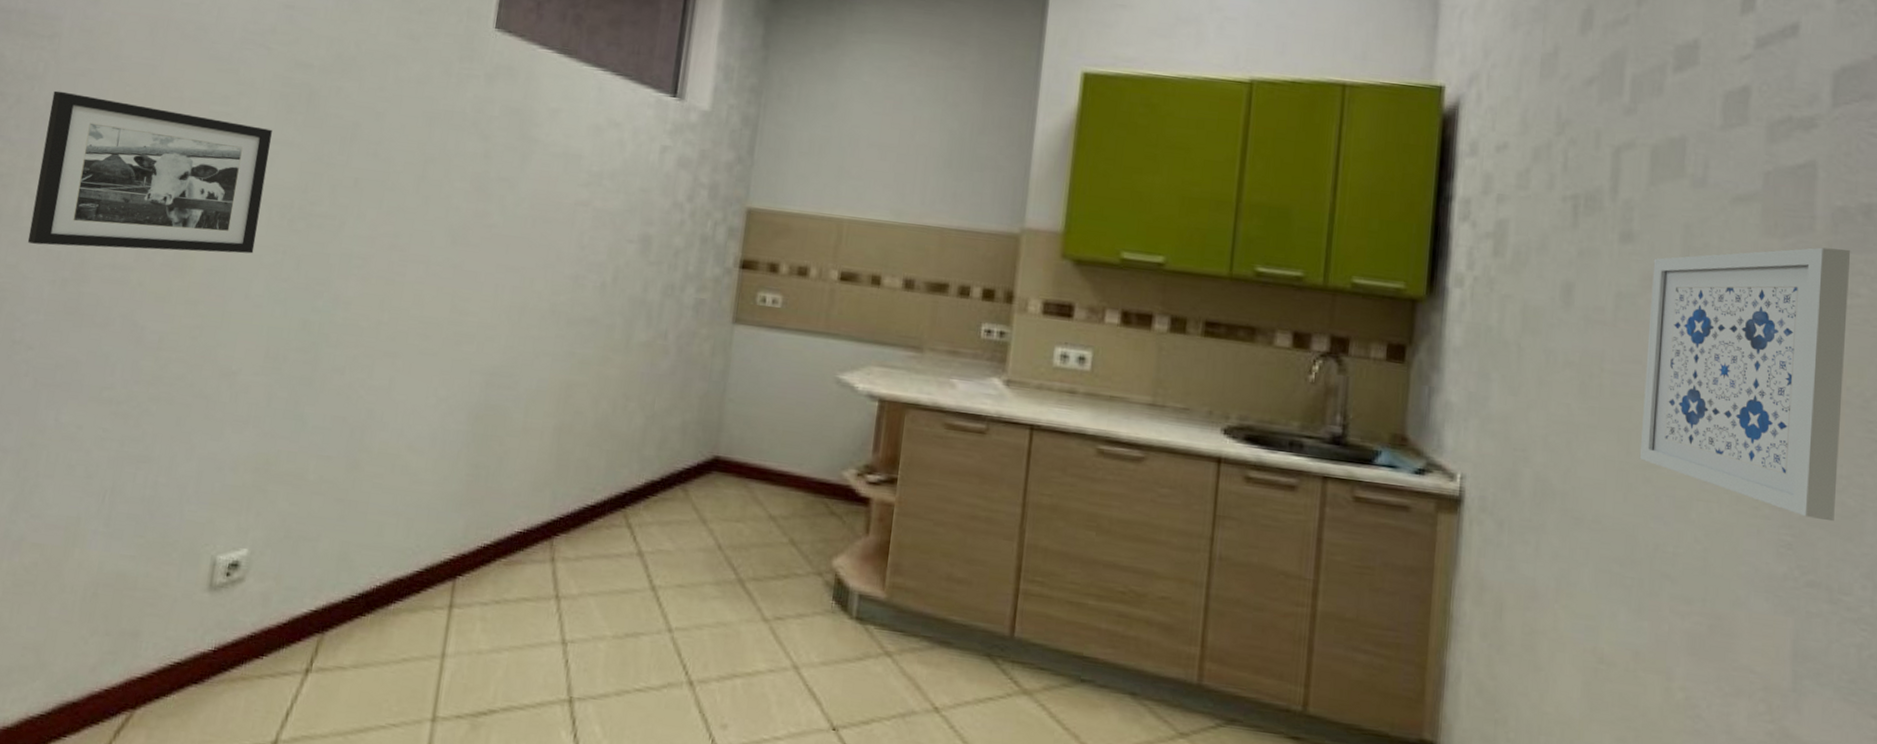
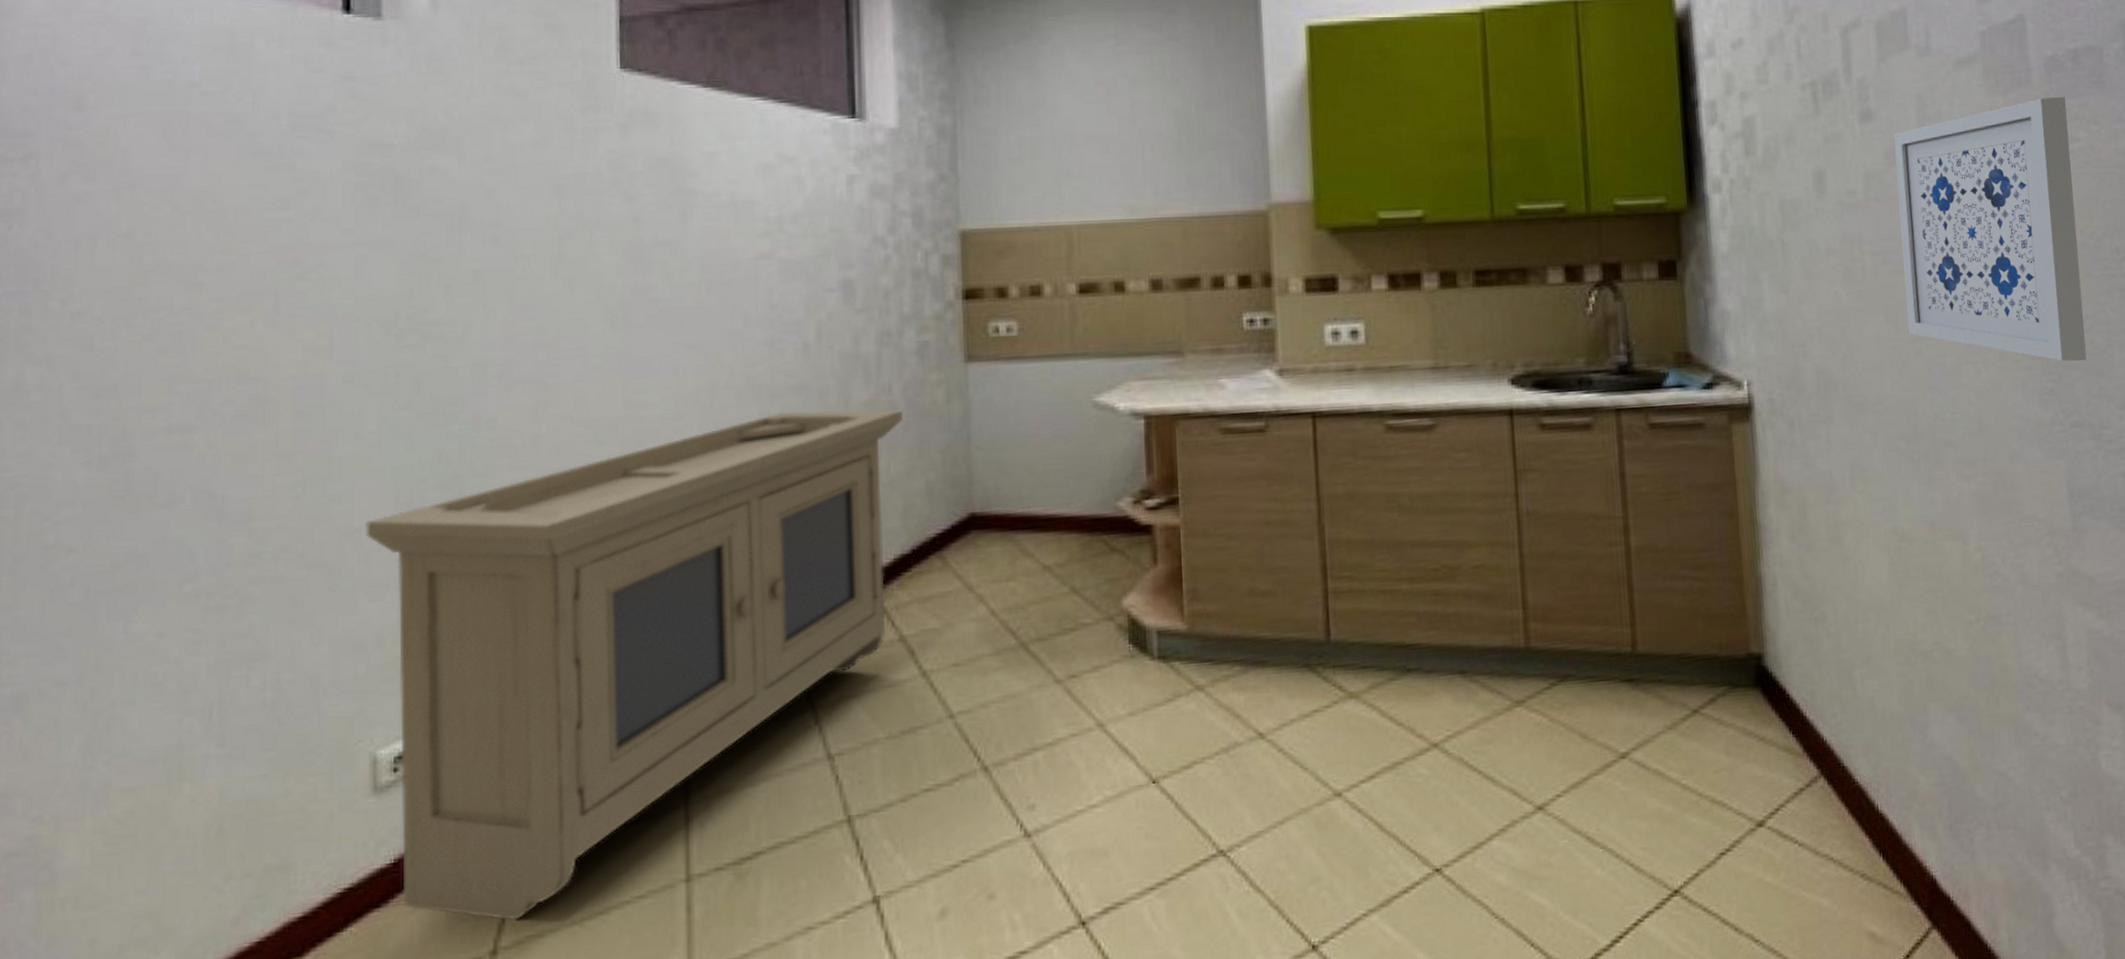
picture frame: present [27,90,272,254] -> none [40,225,356,421]
storage cabinet: none [215,338,673,721] -> present [366,410,903,921]

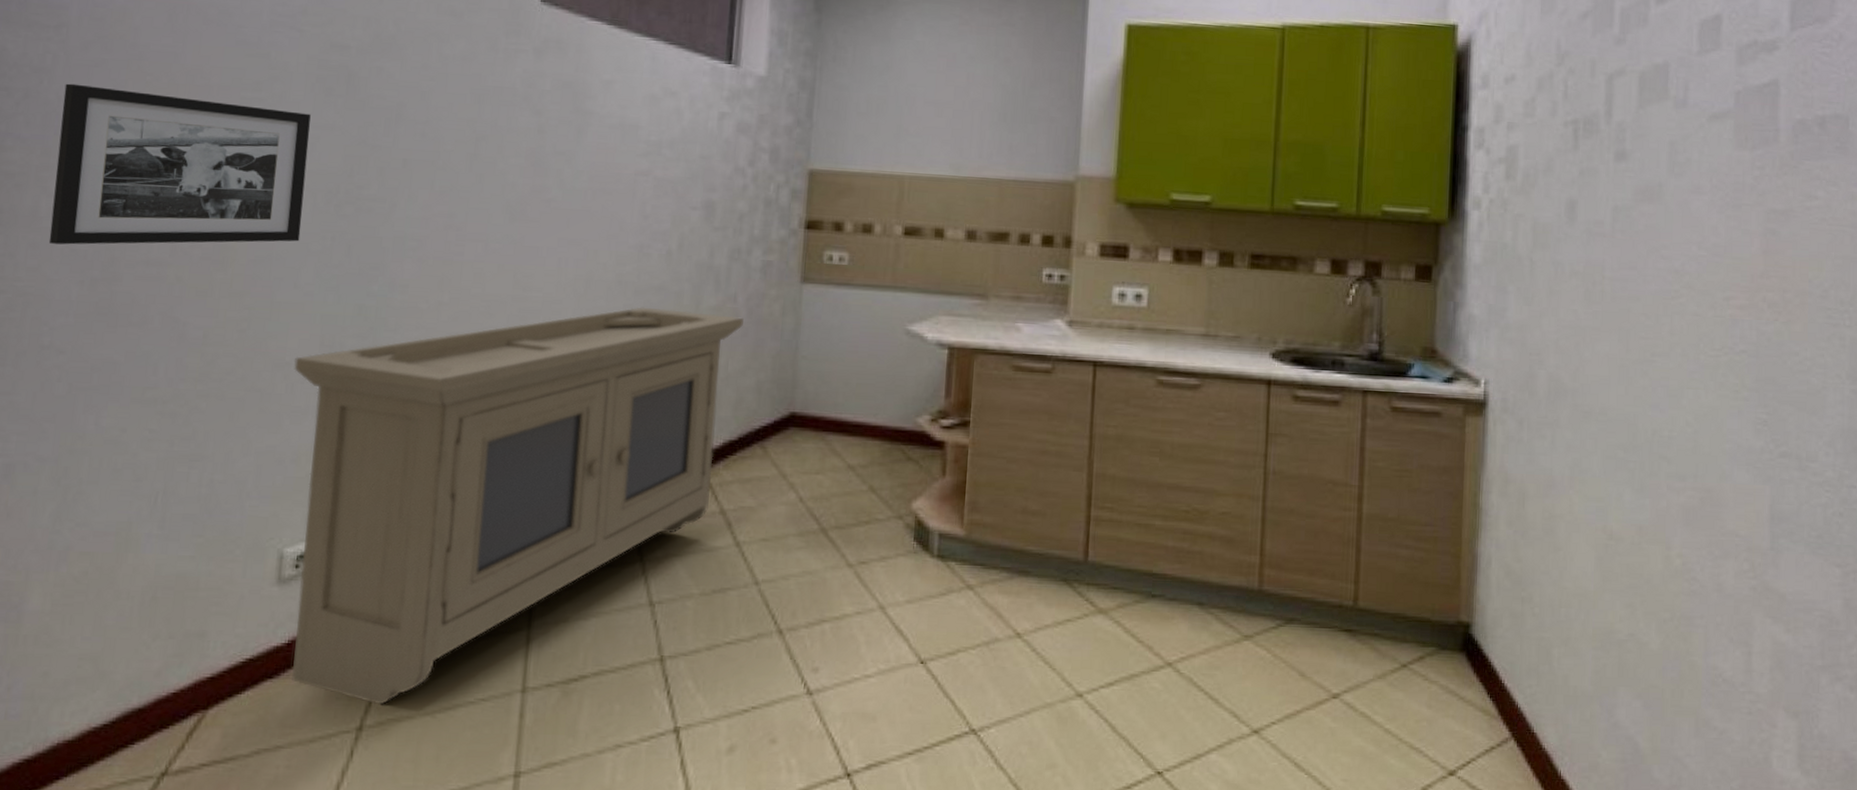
picture frame: none [40,225,356,421] -> present [48,83,311,245]
wall art: present [1893,96,2087,361] -> none [1637,157,1809,399]

